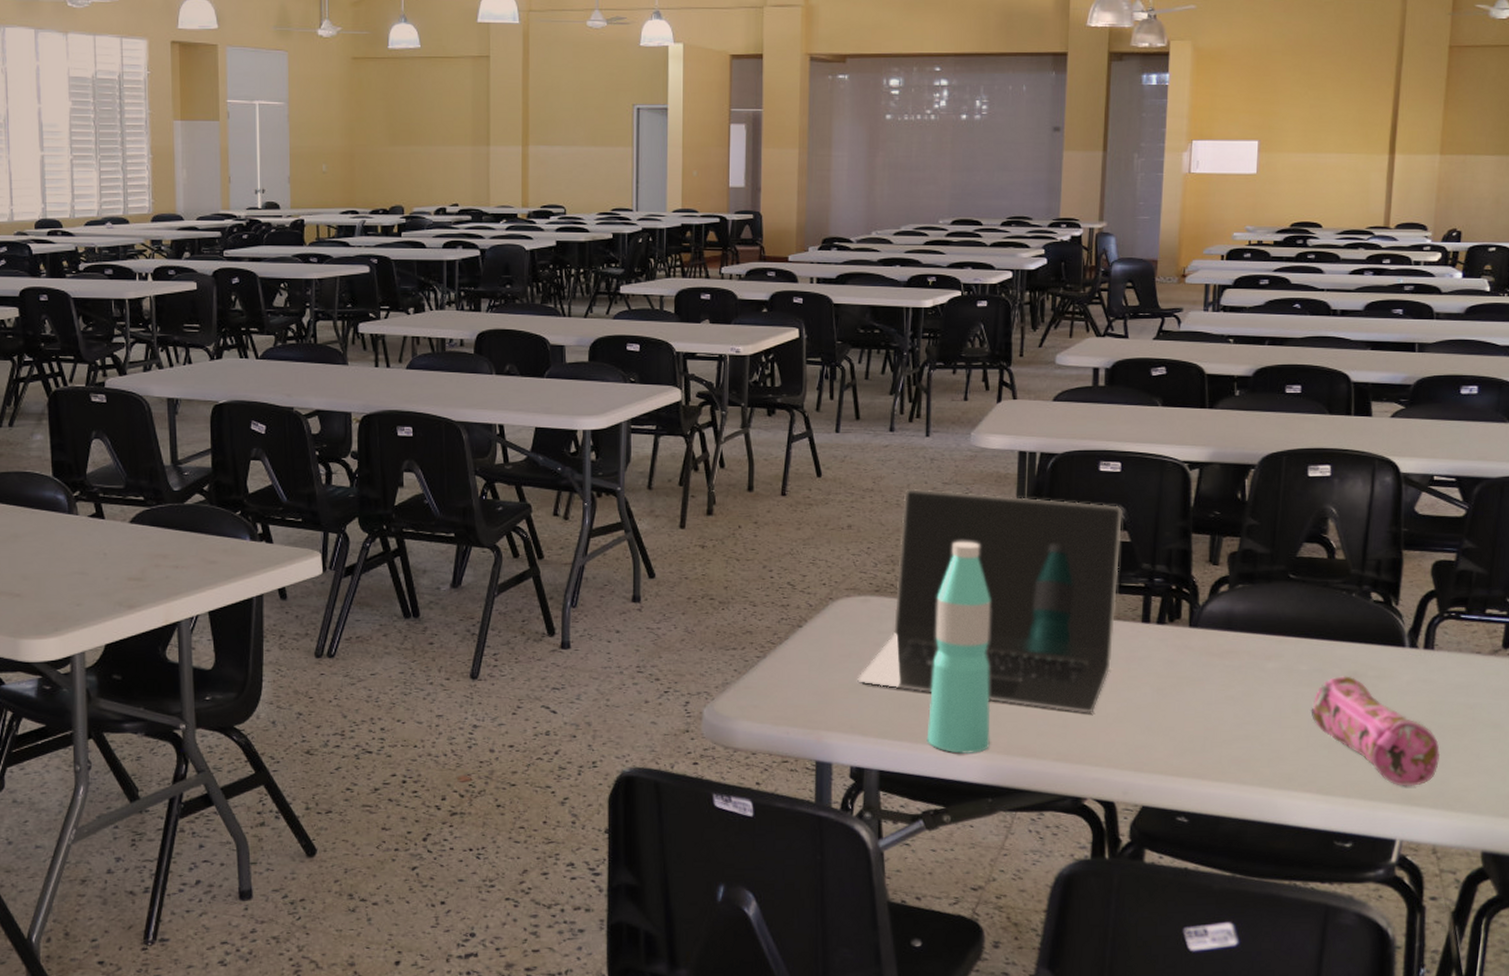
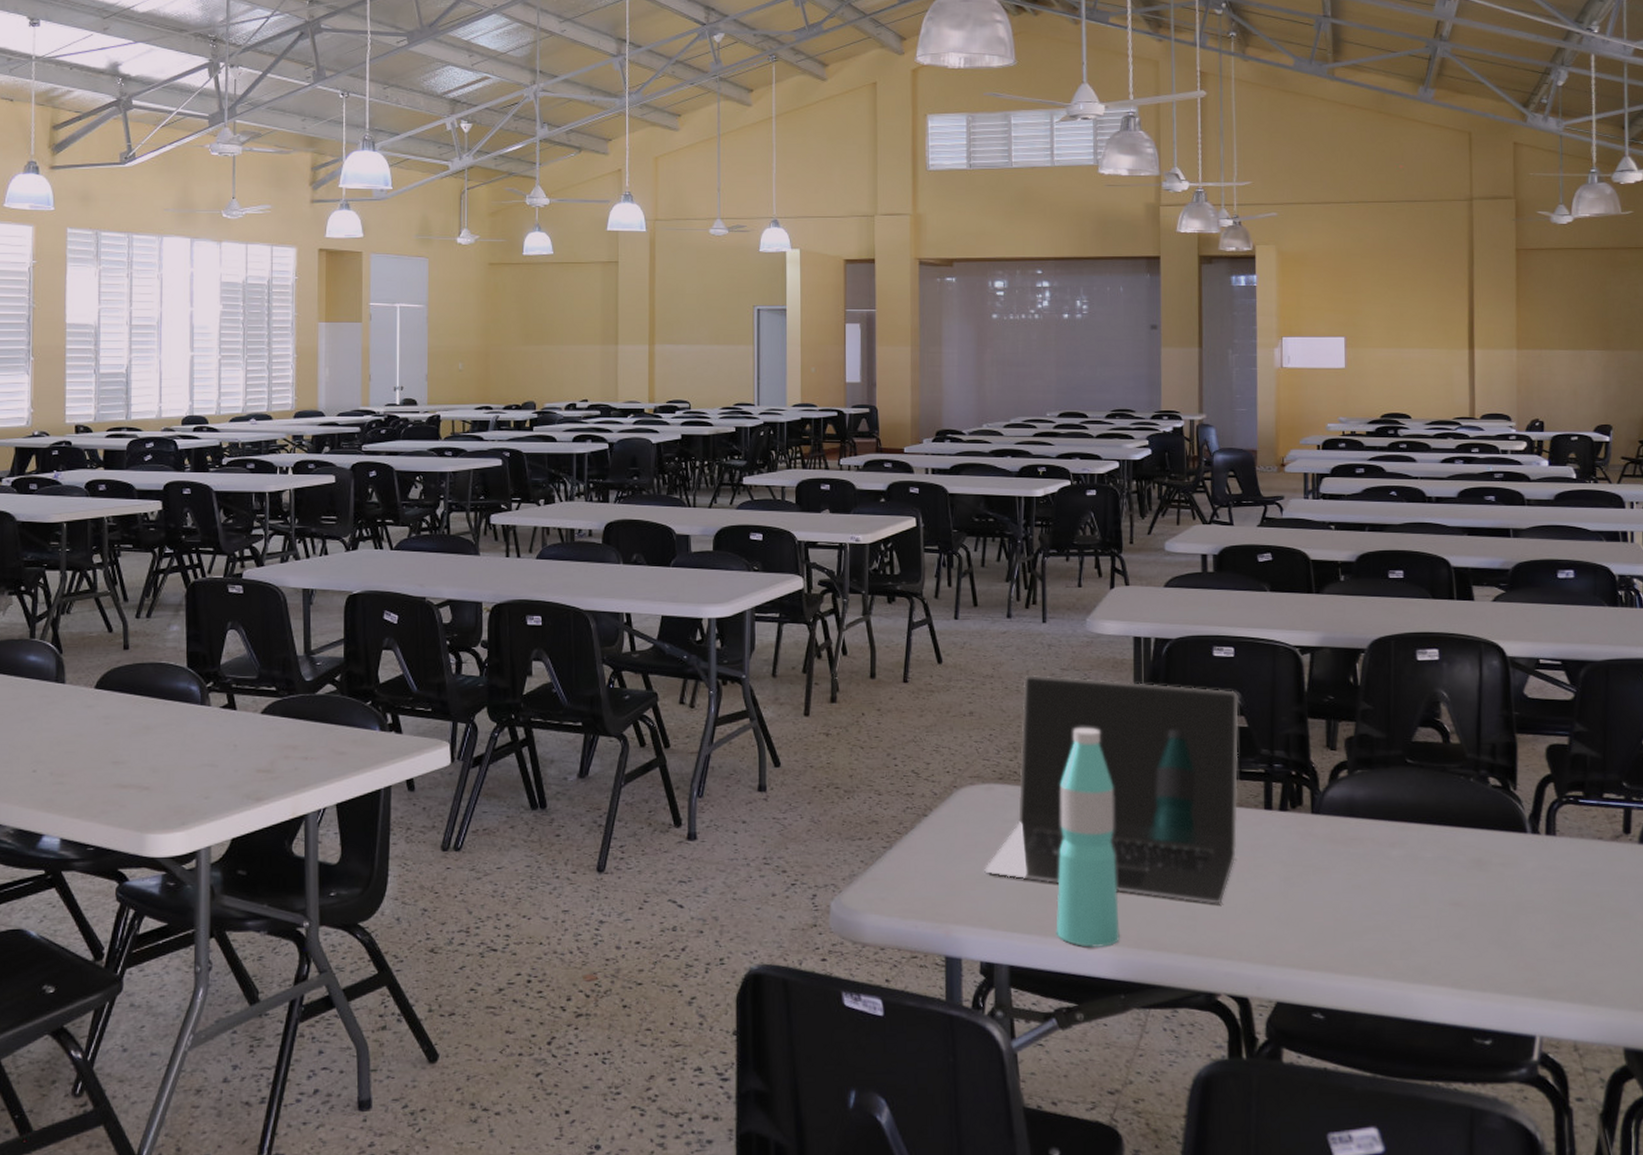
pencil case: present [1311,676,1440,786] -> none [1439,863,1572,979]

